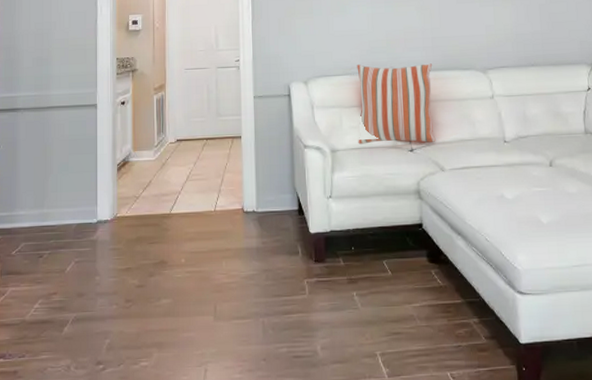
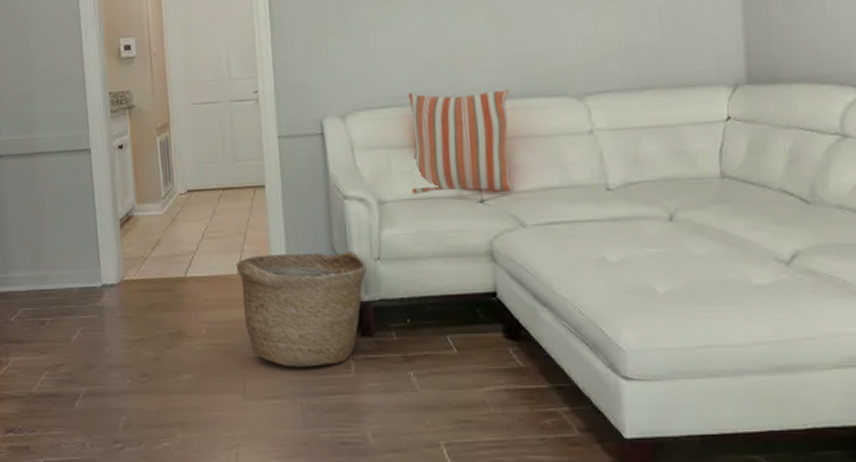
basket: none [214,191,321,291] -> present [236,252,367,367]

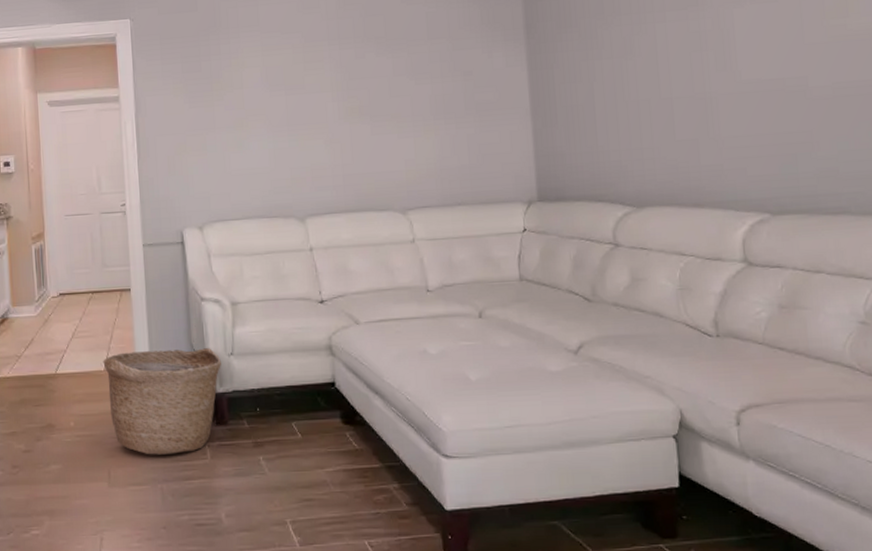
pillow: present [408,89,514,194] -> none [258,204,349,296]

